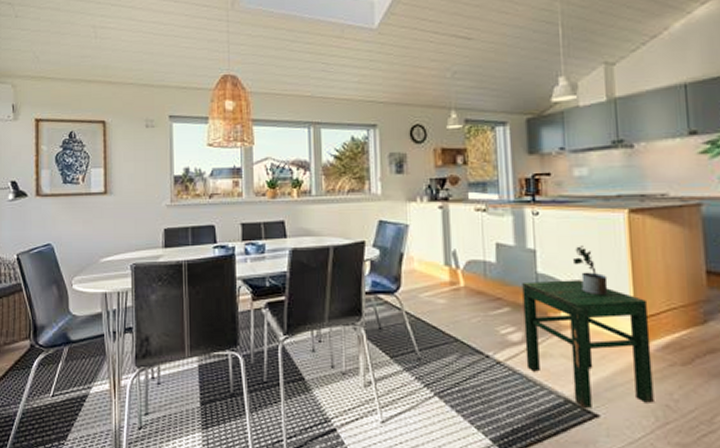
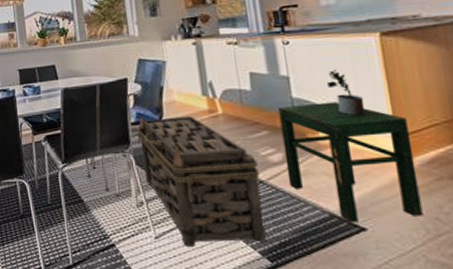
basket: none [370,283,499,432] -> present [136,115,267,247]

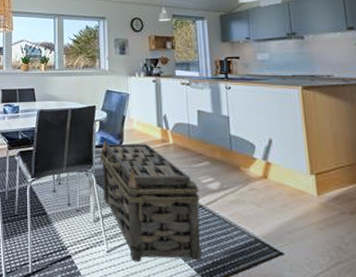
stool: present [278,102,423,223] -> none [219,141,329,248]
potted plant: present [327,70,366,116] -> none [259,114,288,155]

